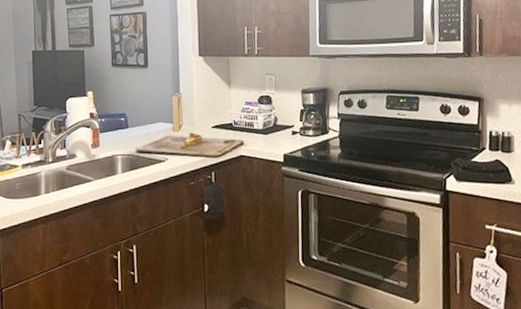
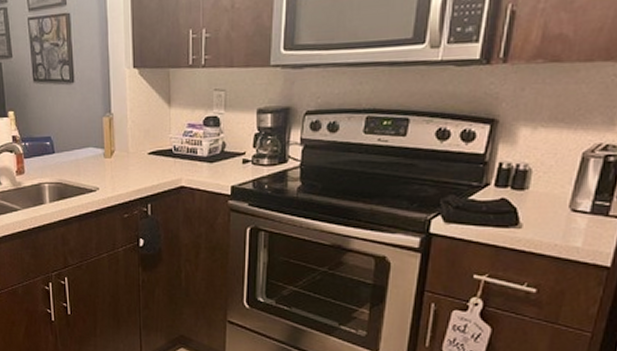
cutting board: present [135,132,245,157] -> none [62,159,186,188]

